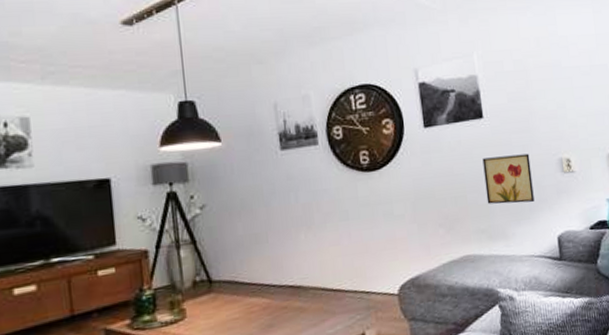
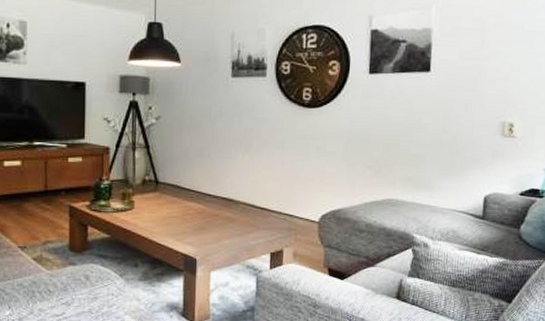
wall art: present [482,153,534,204] -> none [419,111,471,159]

